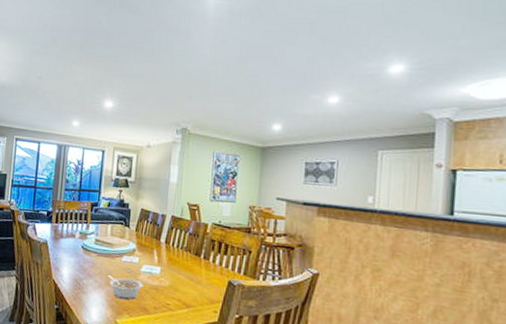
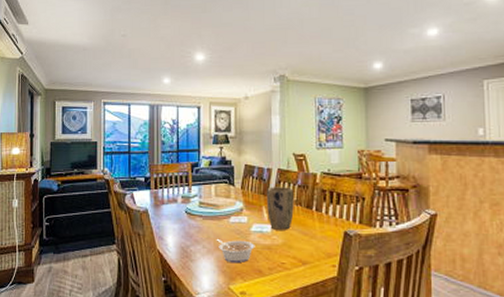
plant pot: none [157,232,185,274] -> present [267,187,294,230]

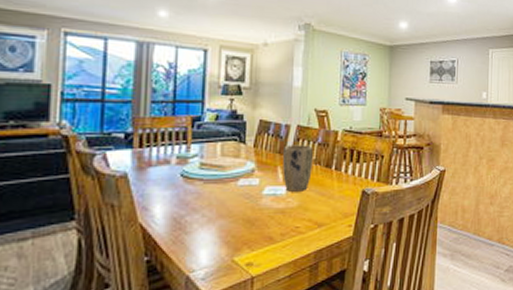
legume: present [216,239,255,264] -> none [219,205,267,232]

